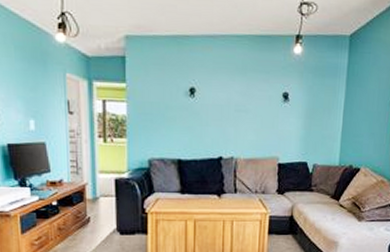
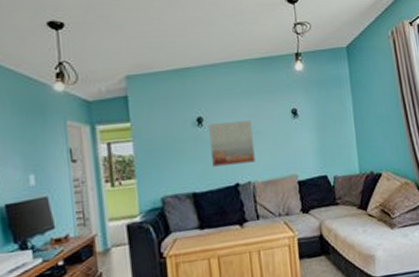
wall art: none [200,96,242,139] -> present [208,120,255,167]

